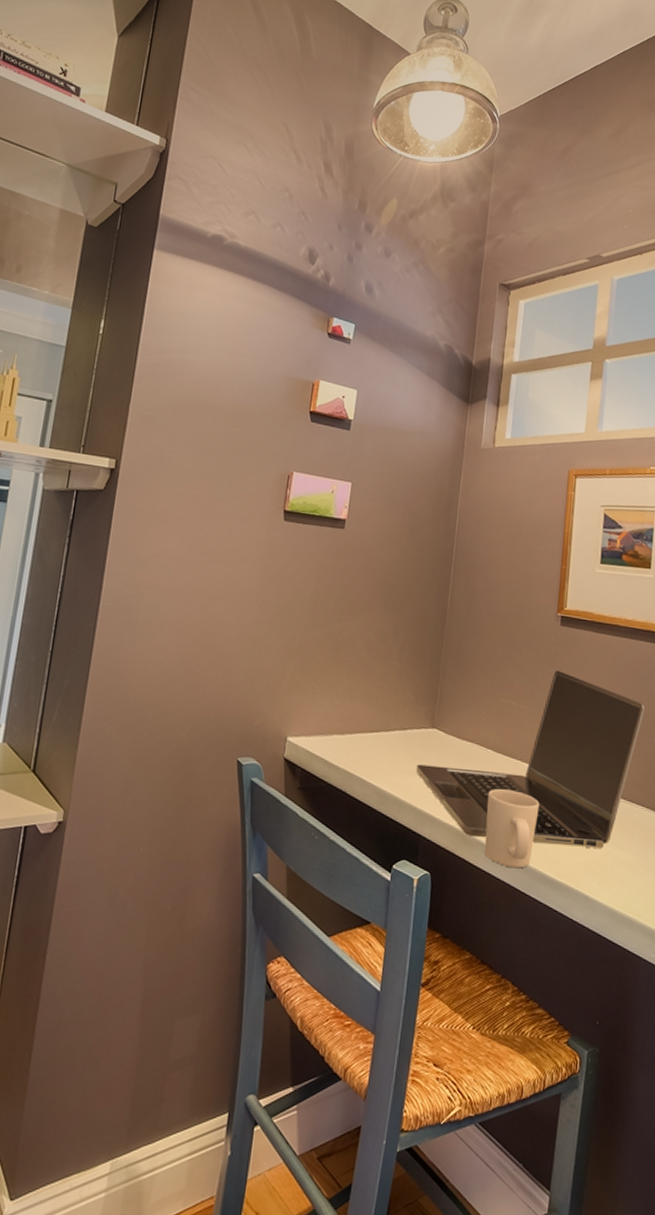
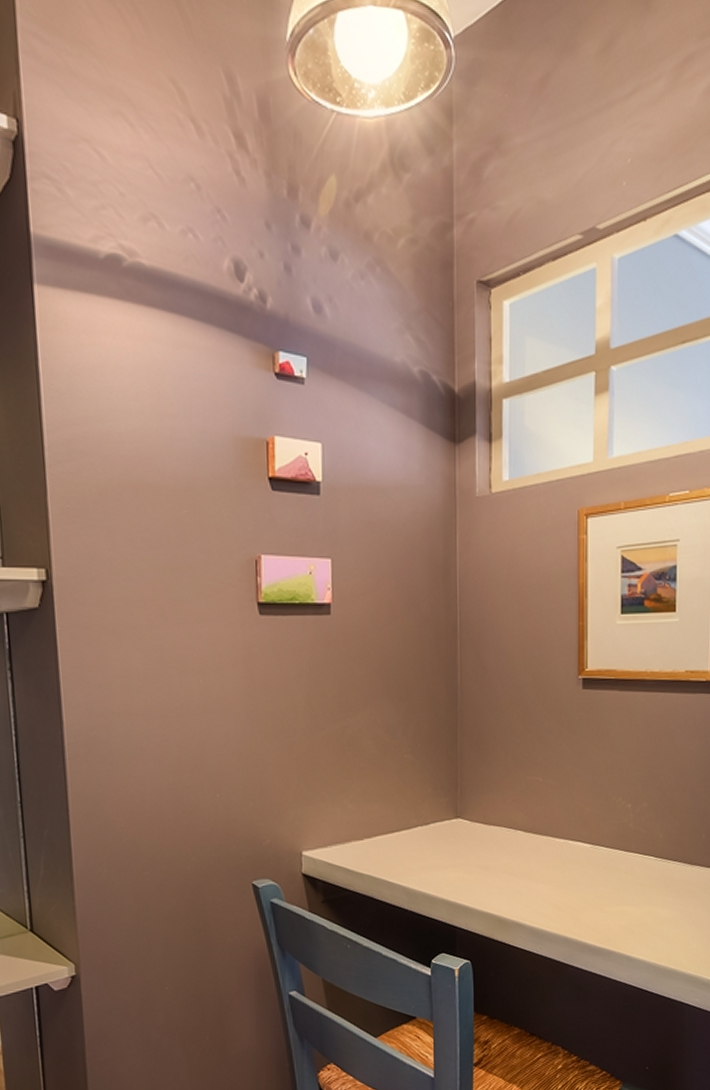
laptop: present [416,670,645,849] -> none [444,737,677,920]
mug: present [484,789,540,869] -> none [521,867,575,943]

